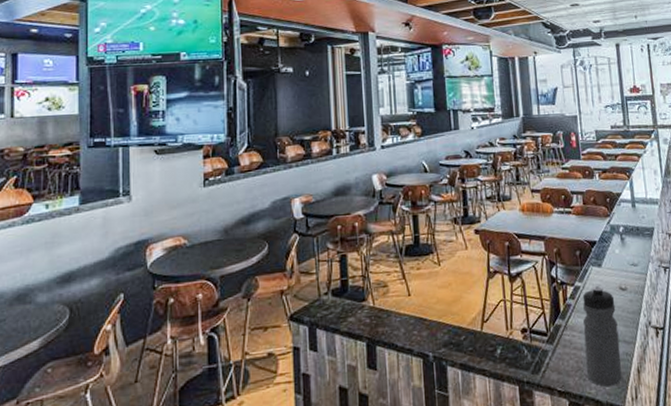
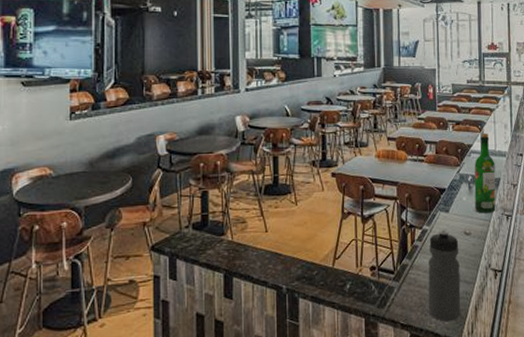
wine bottle: none [625,180,652,266] -> present [474,133,496,213]

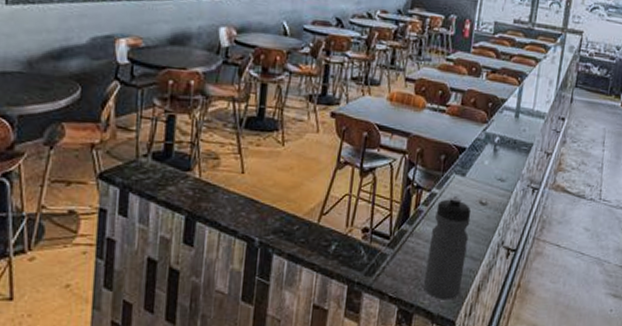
wine bottle: present [474,133,496,213] -> none [497,86,531,183]

